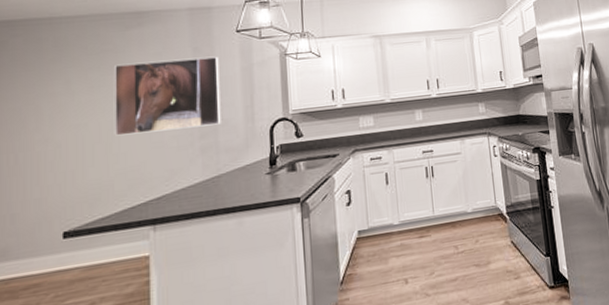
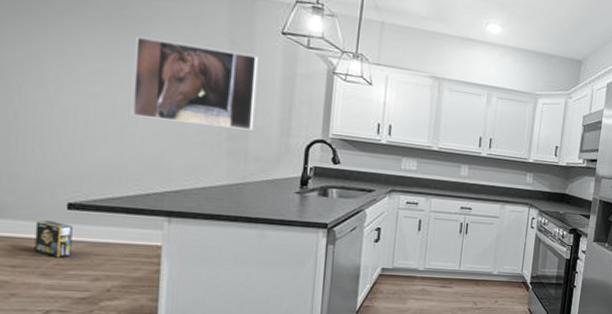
box: none [35,253,68,290] -> present [34,220,72,258]

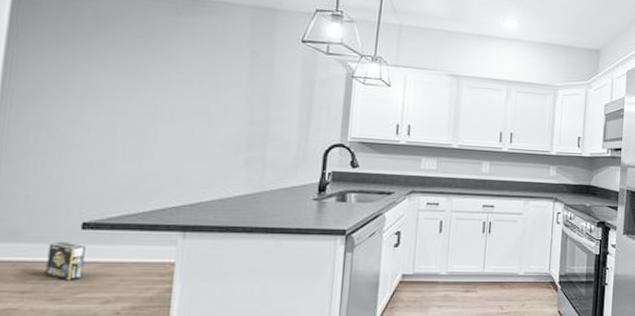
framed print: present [133,36,258,131] -> none [152,53,278,139]

